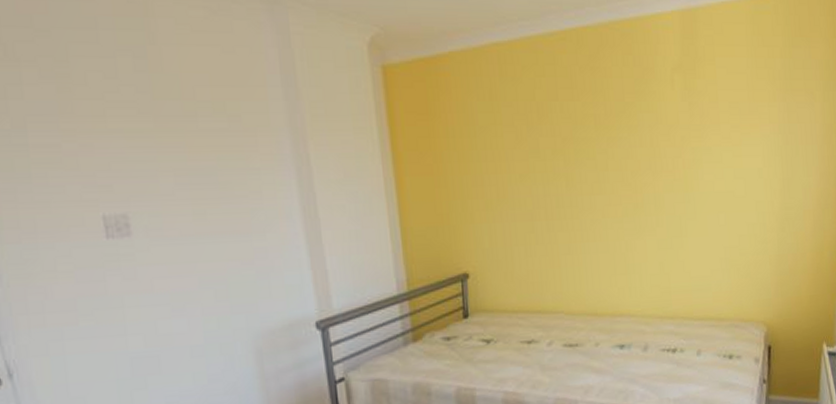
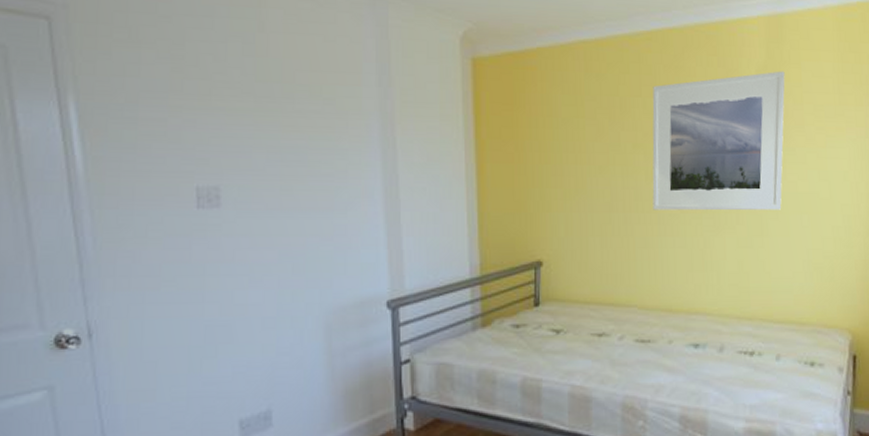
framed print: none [569,68,701,217] -> present [652,71,785,211]

